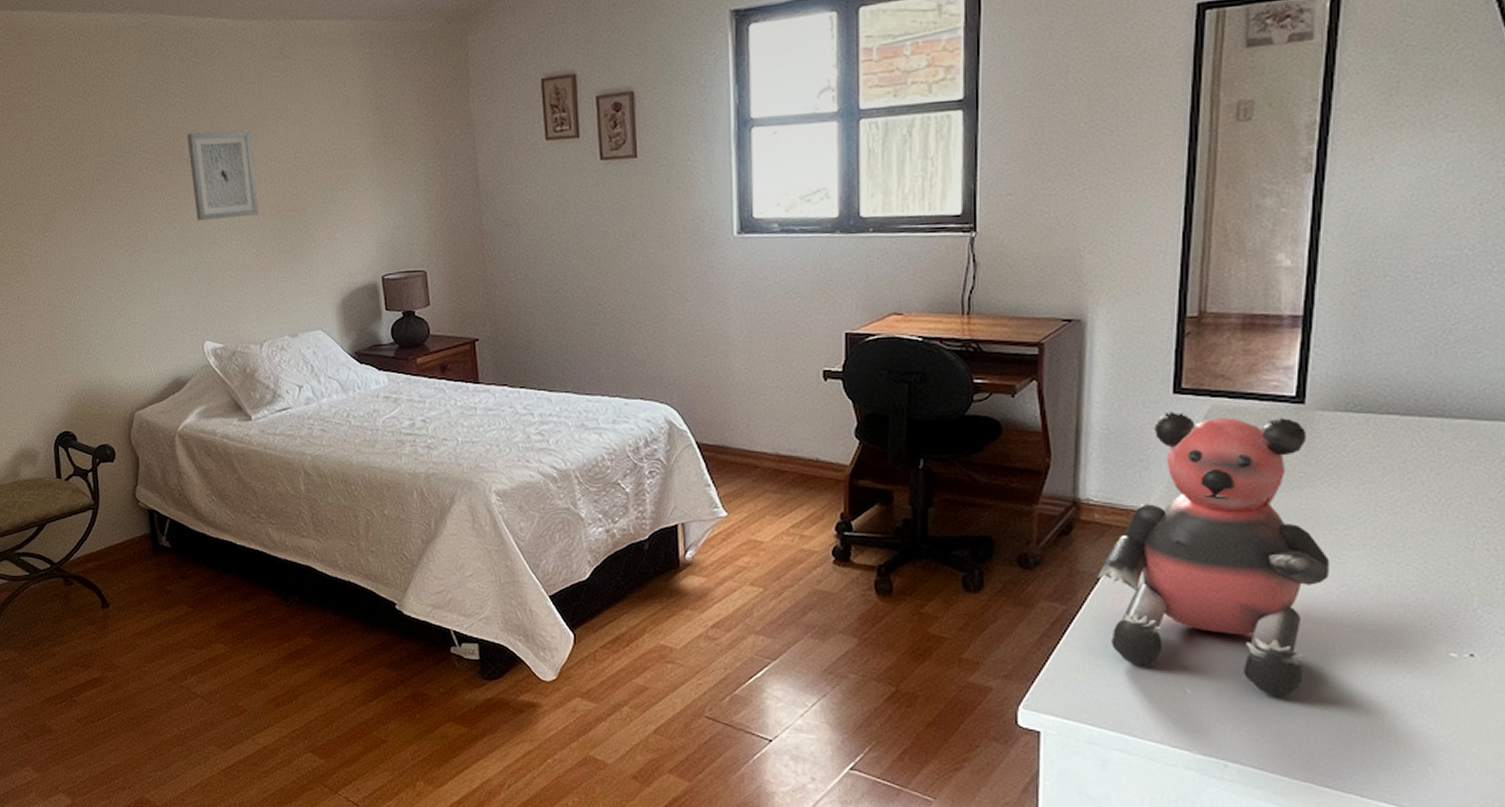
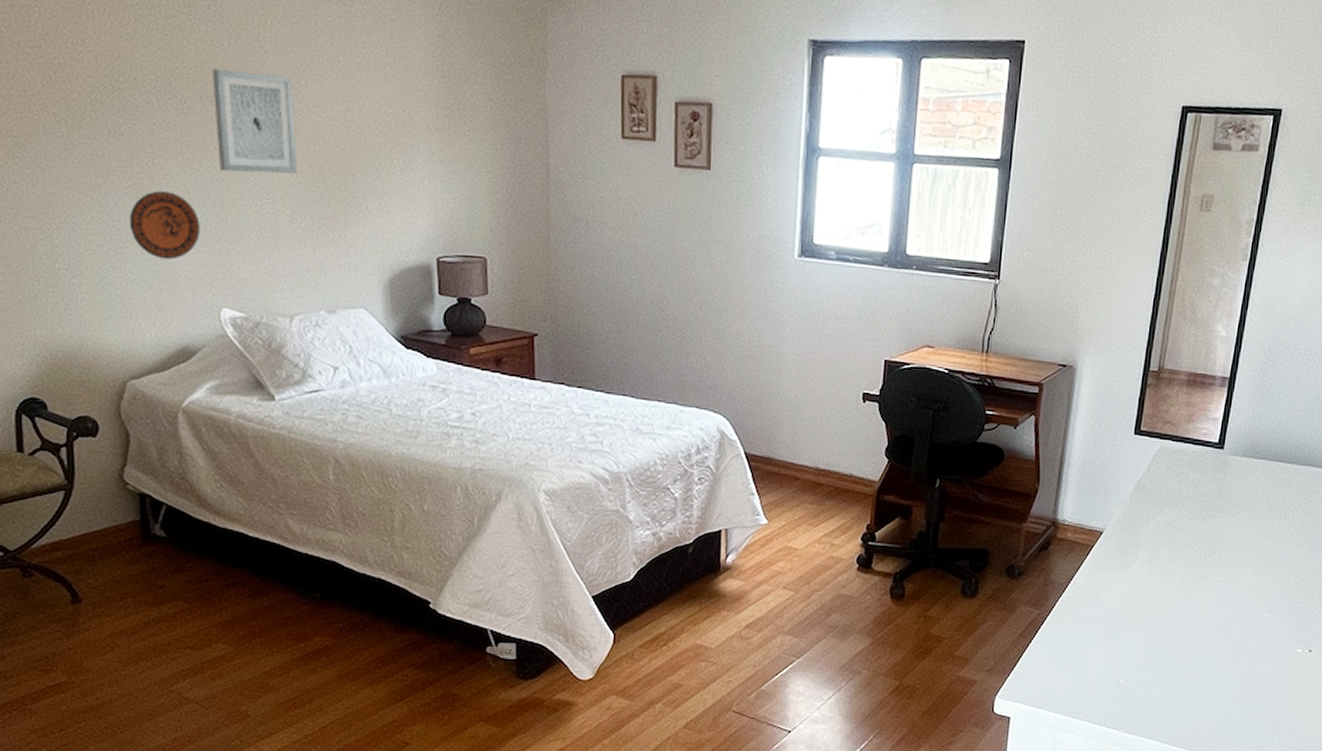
decorative plate: none [130,244,185,303] -> present [129,191,200,260]
bear: present [1097,411,1329,697] -> none [1065,449,1227,685]

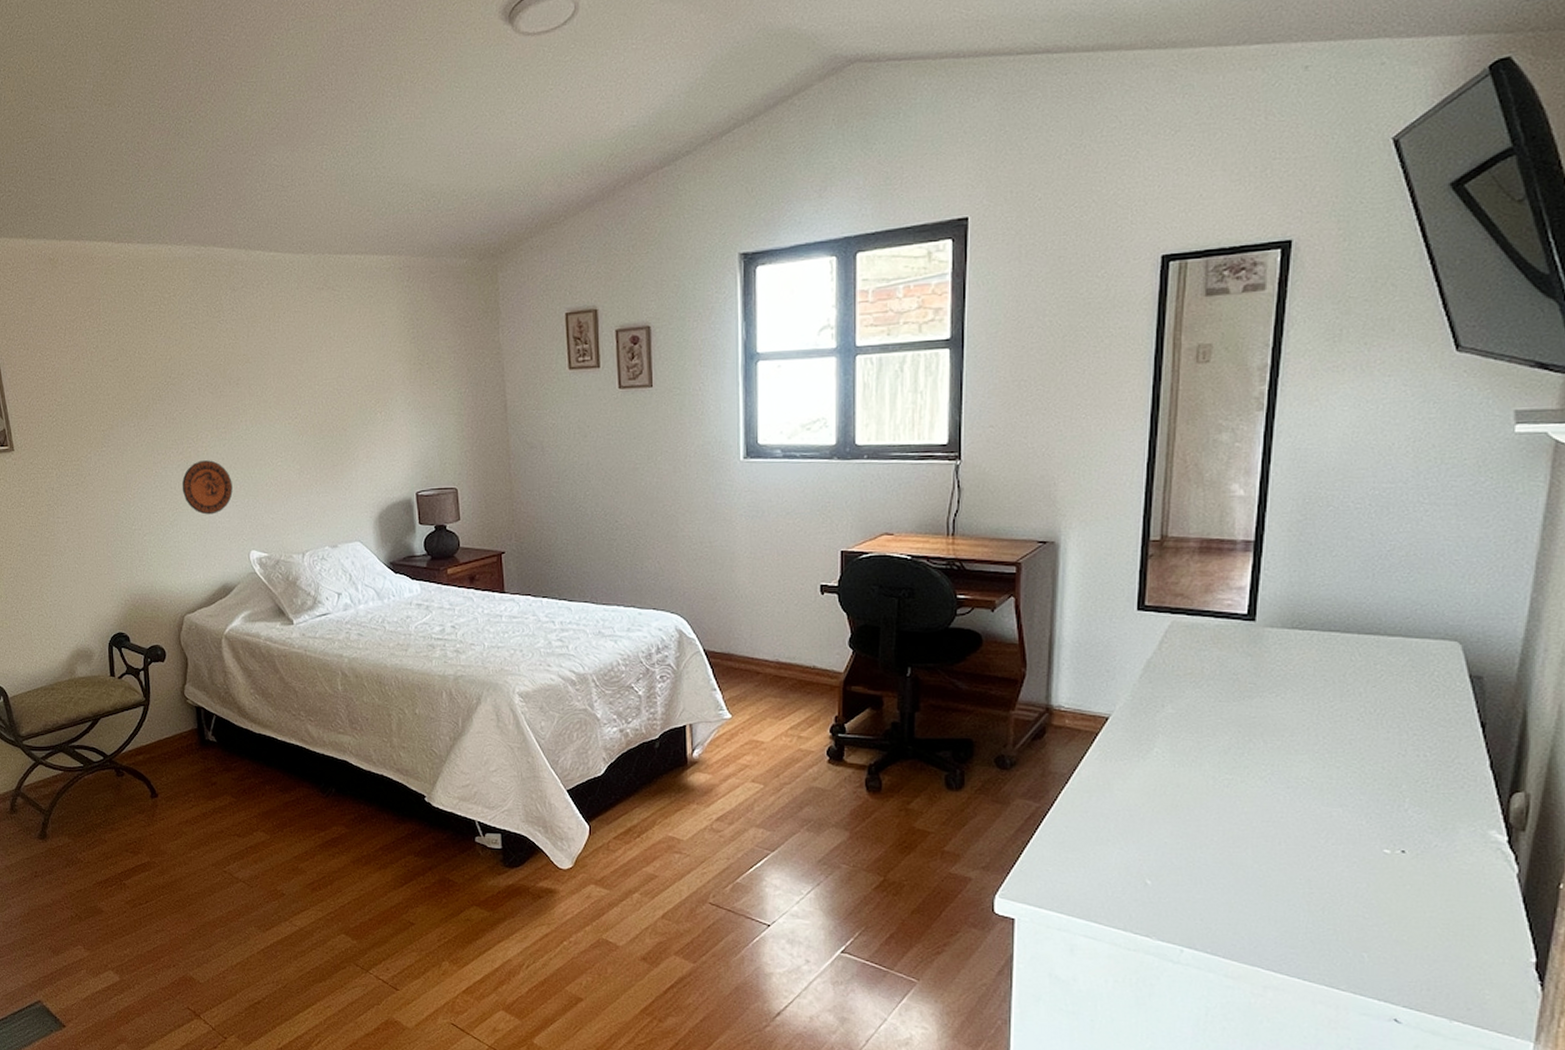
wall art: present [212,68,297,174] -> none [237,355,303,439]

